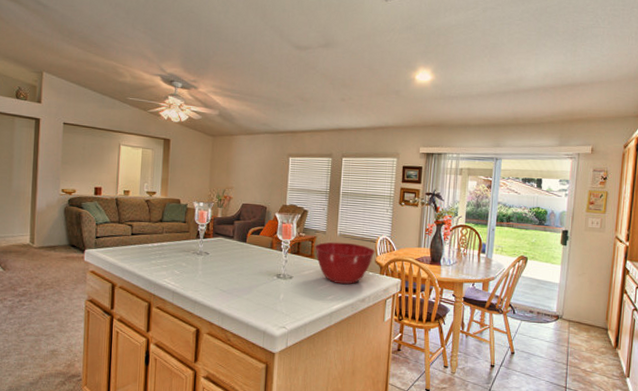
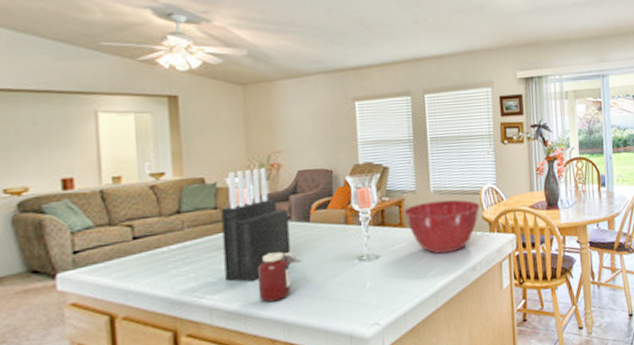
knife block: none [185,197,232,279] -> present [221,167,291,283]
jar: none [205,260,237,296] -> present [257,252,302,303]

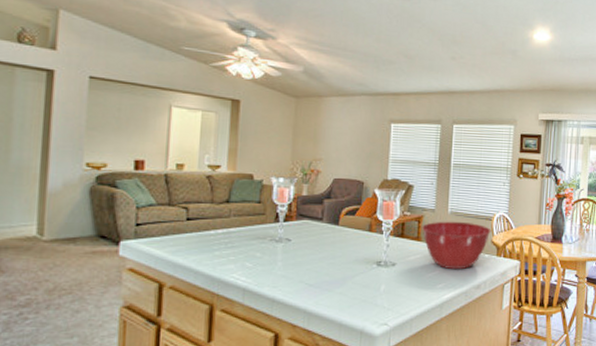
knife block: present [221,167,291,283] -> none [260,171,321,272]
jar: present [257,252,302,303] -> none [286,248,327,292]

